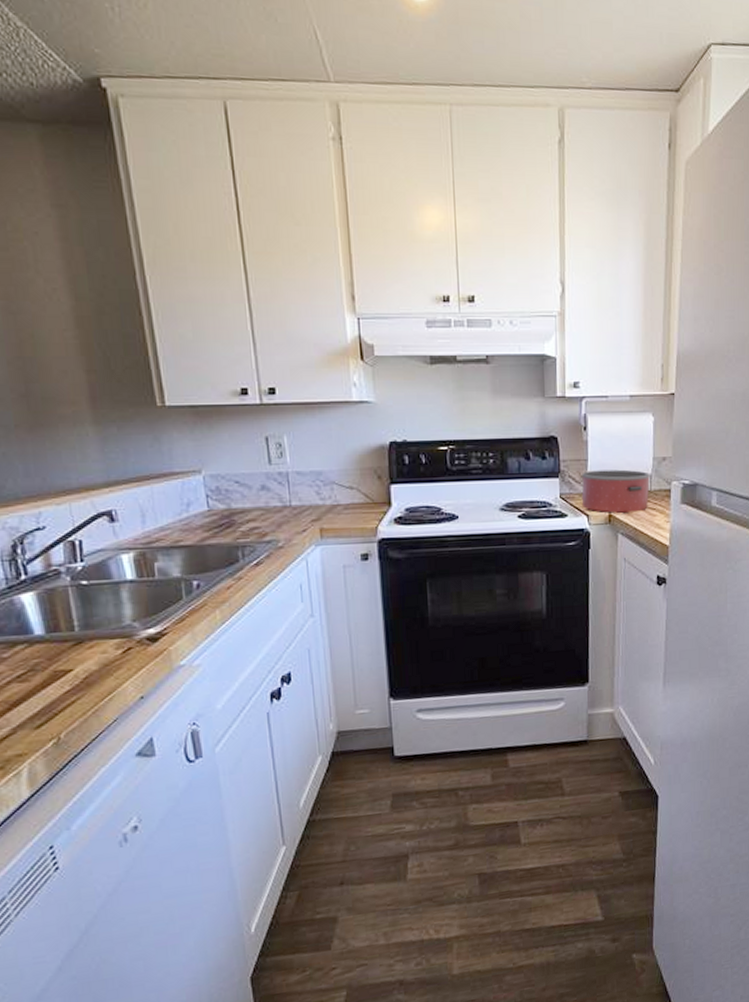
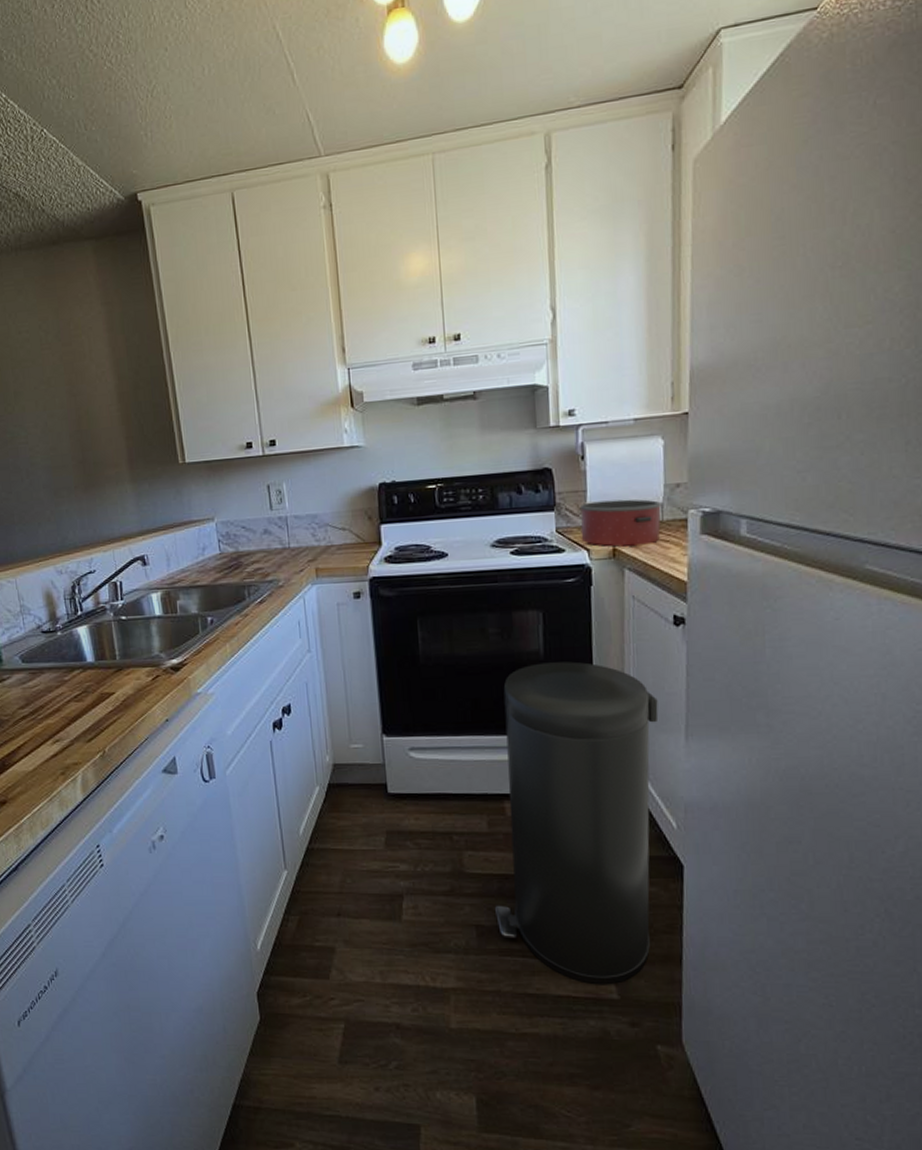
pedal bin: none [496,619,642,911] -> present [494,661,659,985]

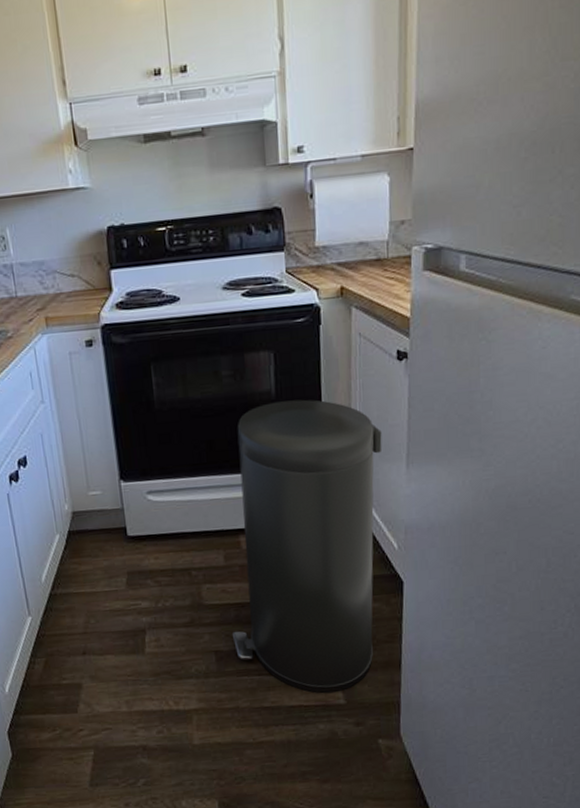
cooking pot: present [580,499,661,547] -> none [309,237,387,286]

